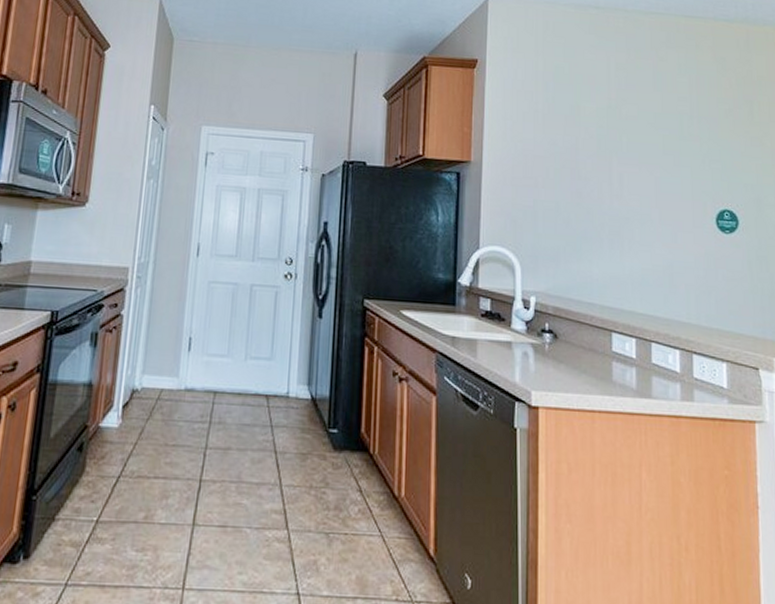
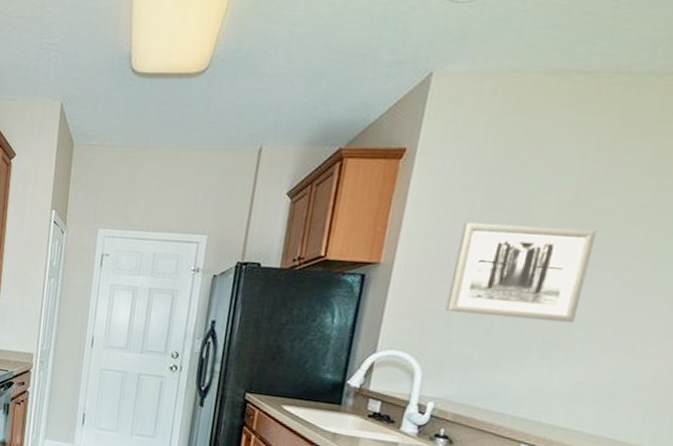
wall art: none [530,125,630,215] -> present [445,222,596,323]

